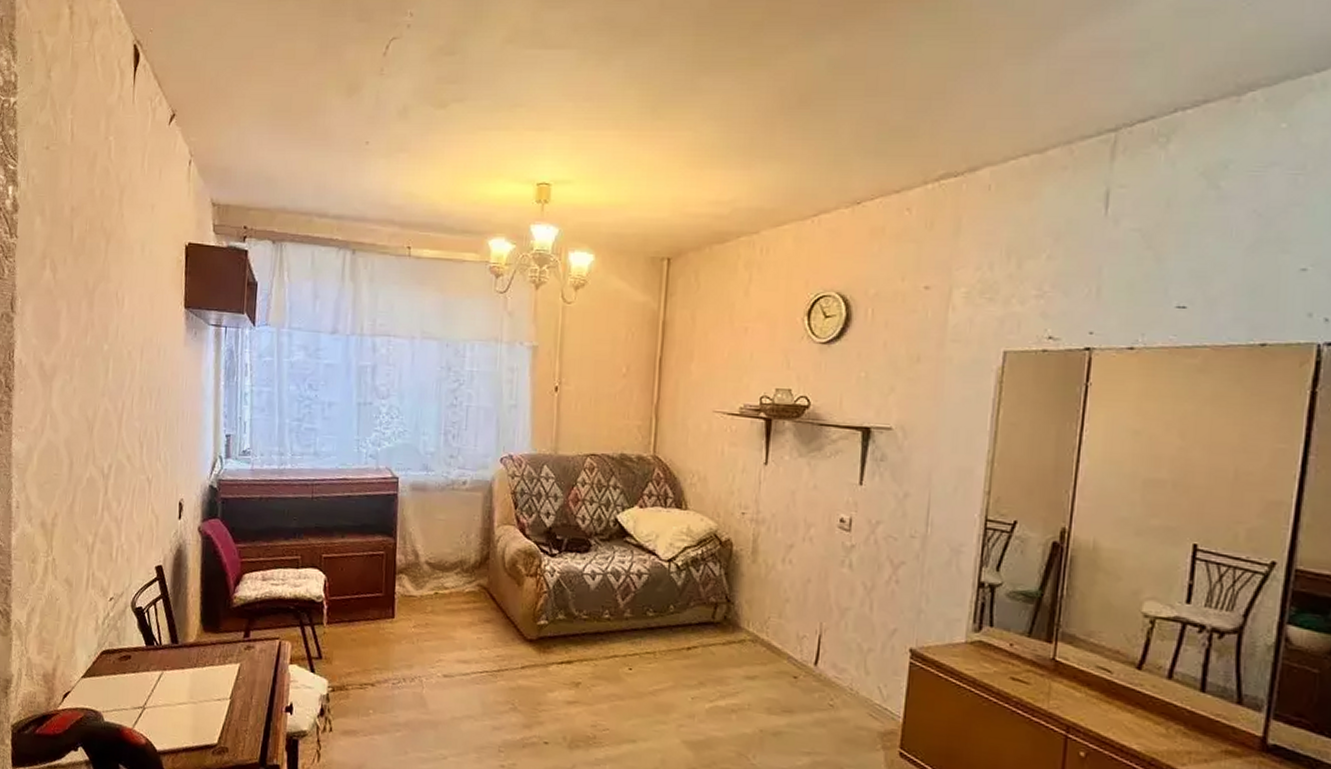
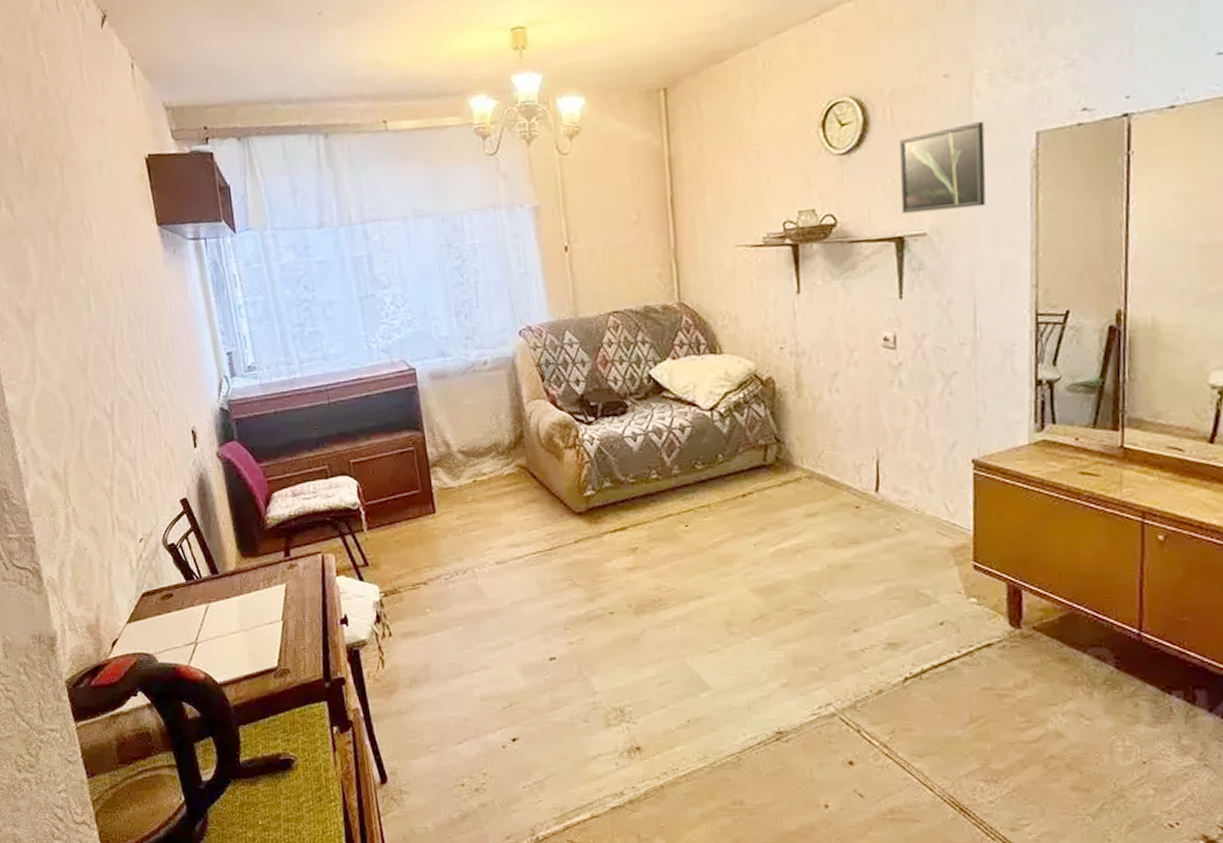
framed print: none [871,334,957,412] -> present [899,122,986,214]

